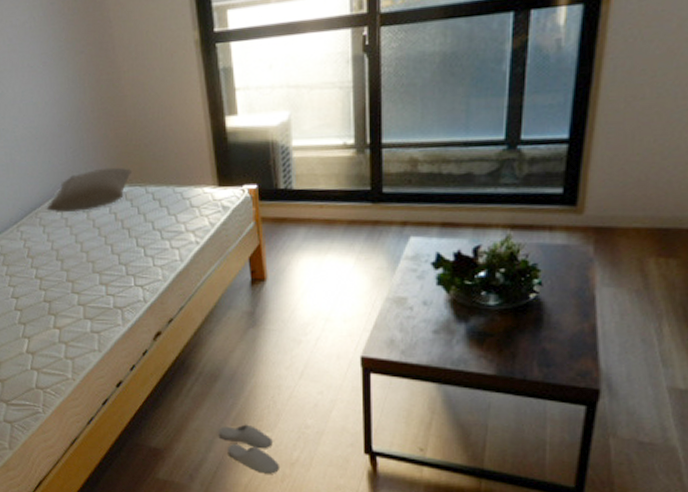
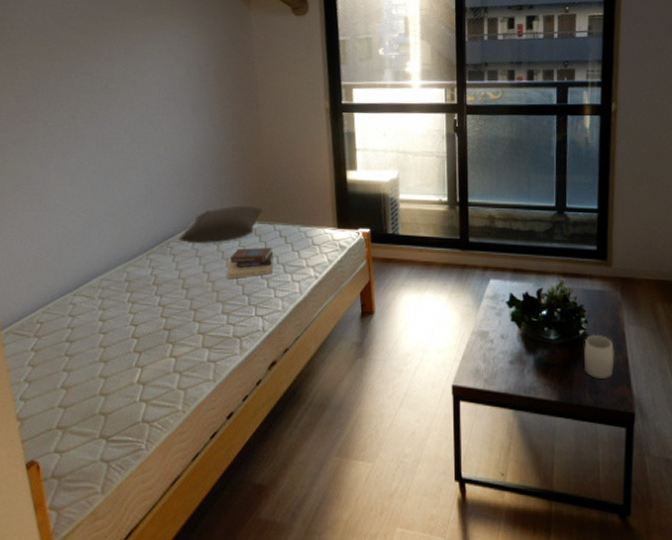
books: none [99,213,149,249] -> present [226,248,274,280]
slippers: present [218,424,279,474] -> none [323,455,379,507]
mug: none [532,298,578,350] -> present [583,334,615,379]

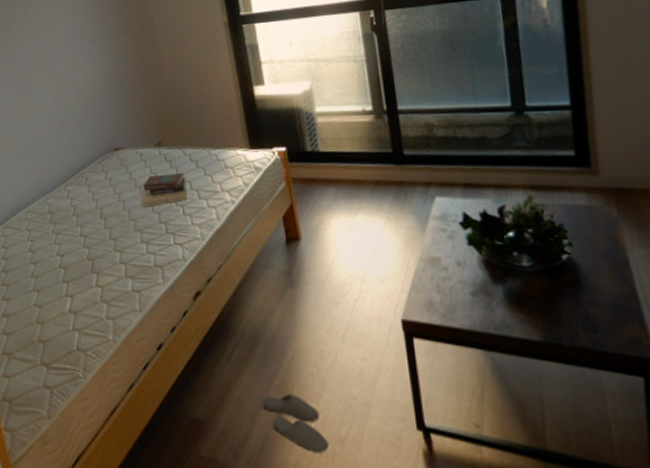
pillow: present [178,205,263,243] -> none [92,131,170,173]
slippers: none [323,455,379,507] -> present [262,393,328,453]
mug: present [583,334,615,379] -> none [570,259,618,315]

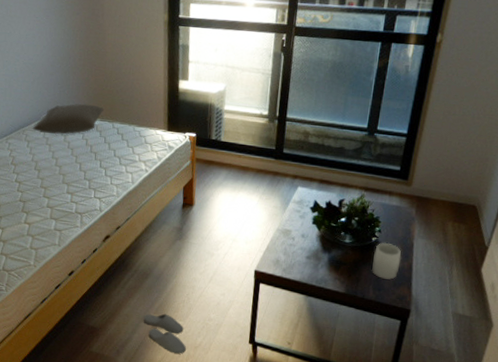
pillow: none [92,131,170,173] -> present [32,104,104,135]
books: present [141,173,187,208] -> none [71,140,112,166]
mug: none [570,259,618,315] -> present [371,242,402,280]

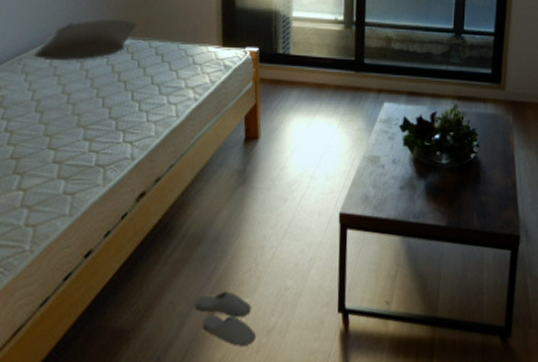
mug: present [371,242,402,280] -> none [473,158,504,202]

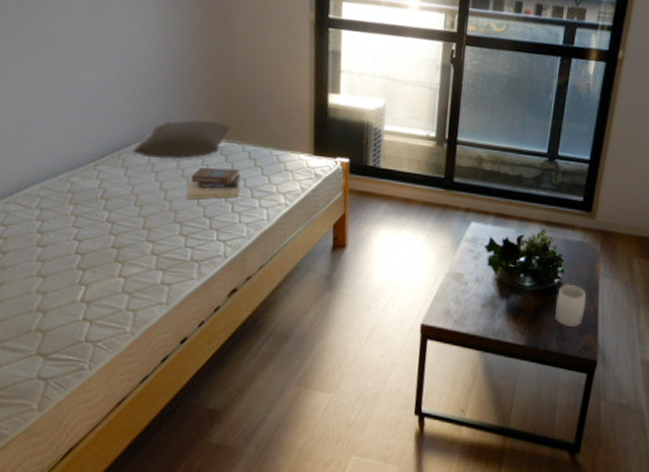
books: none [90,66,148,102] -> present [186,167,241,200]
slippers: present [195,291,256,346] -> none [281,385,336,436]
mug: none [473,158,504,202] -> present [554,284,587,327]

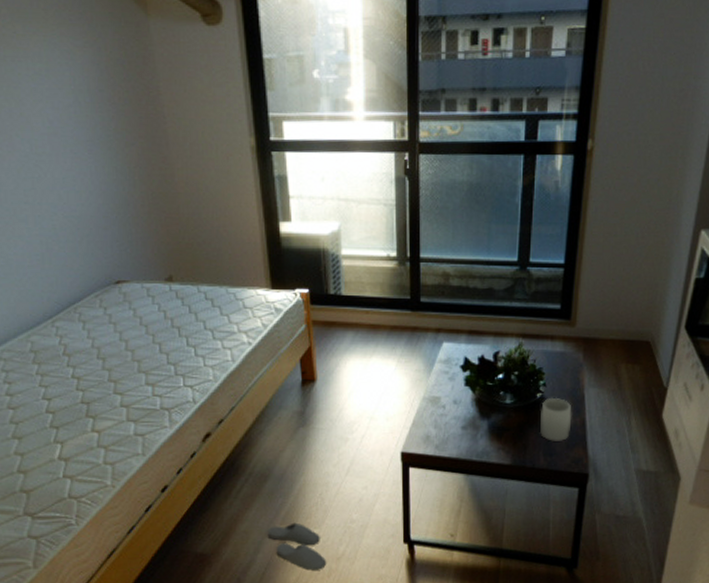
pillow: present [132,120,231,159] -> none [87,264,183,308]
books: present [186,167,241,200] -> none [146,312,200,348]
slippers: none [281,385,336,436] -> present [267,522,326,570]

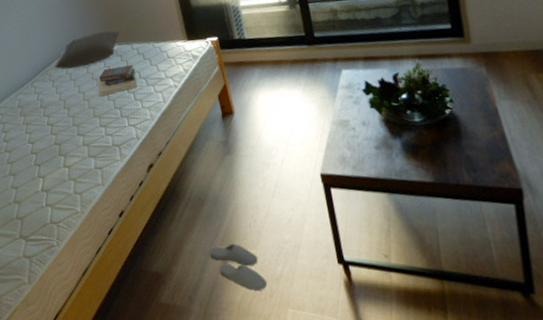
pillow: none [87,264,183,308] -> present [54,30,120,70]
books: none [146,312,200,348] -> present [98,65,137,97]
mug: present [539,397,572,441] -> none [453,112,491,157]

